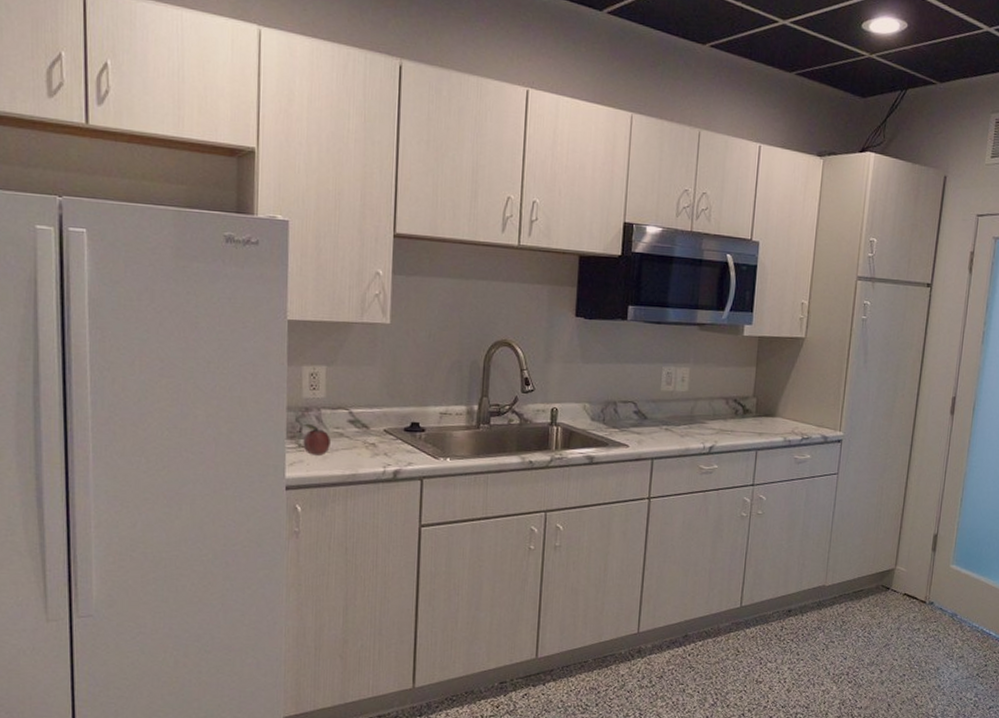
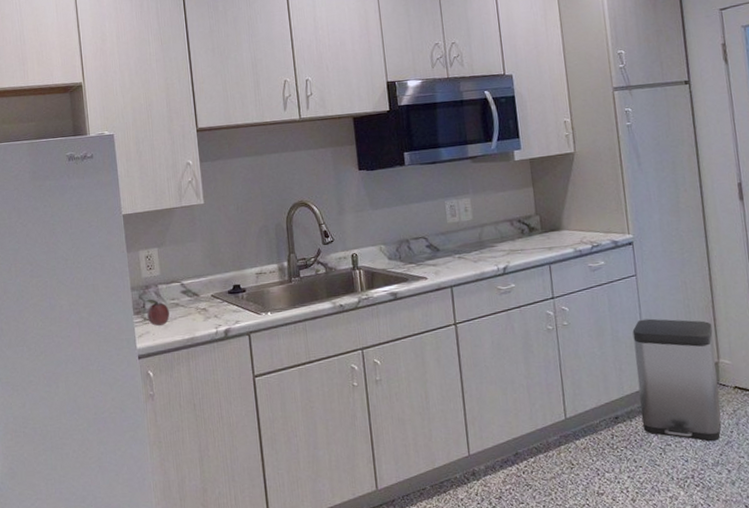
pedal bin: none [812,518,897,643] -> present [632,318,722,442]

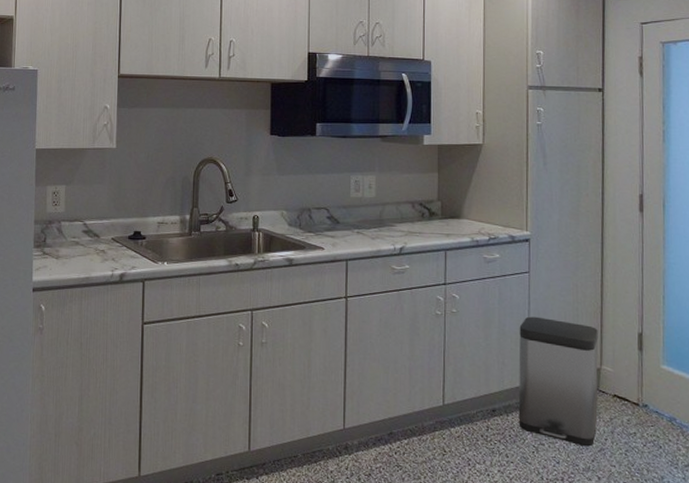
fruit: present [145,299,170,327] -> none [46,234,69,262]

